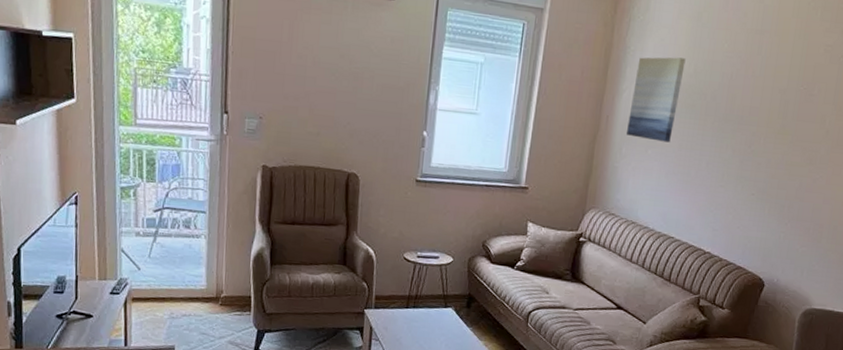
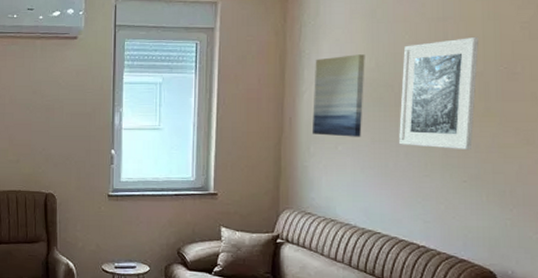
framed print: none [702,53,787,165] -> present [398,37,479,151]

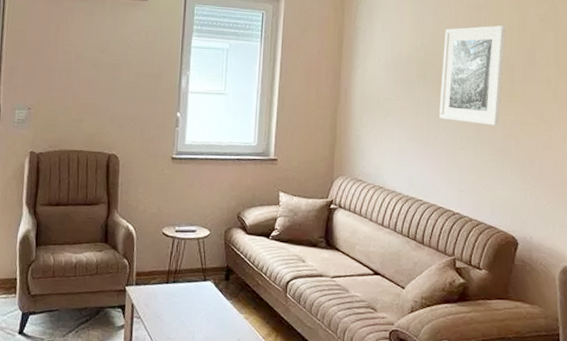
wall art: present [313,54,365,137] -> none [365,34,412,110]

